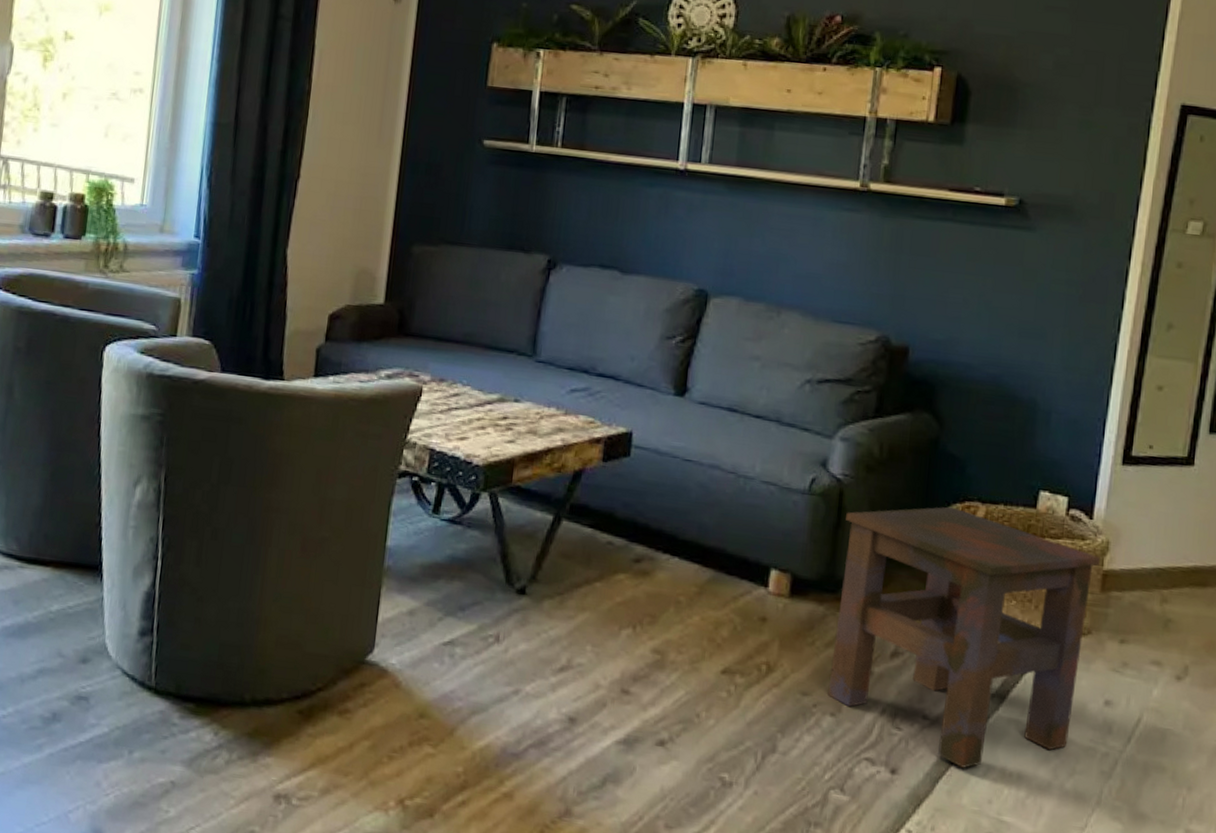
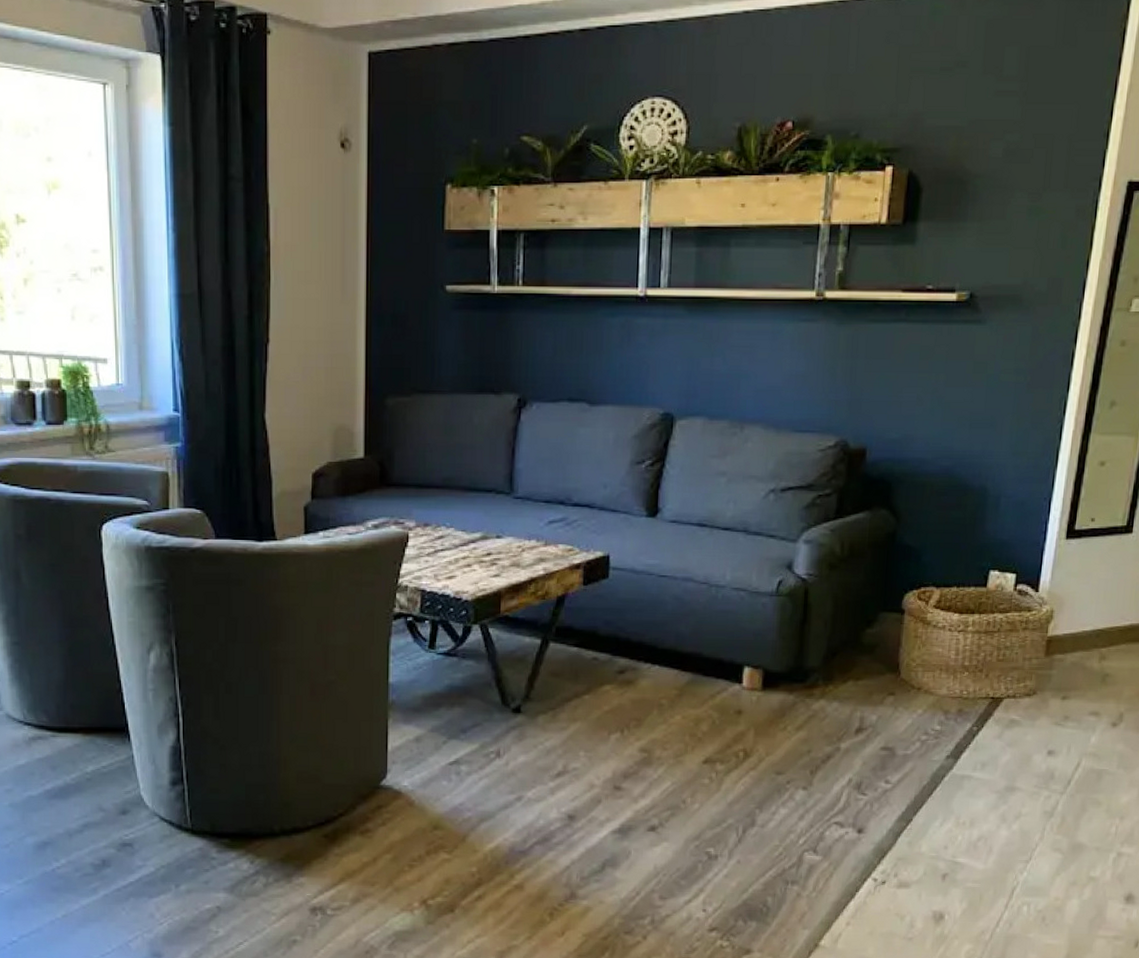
side table: present [827,506,1100,768] -> none [799,594,1045,821]

